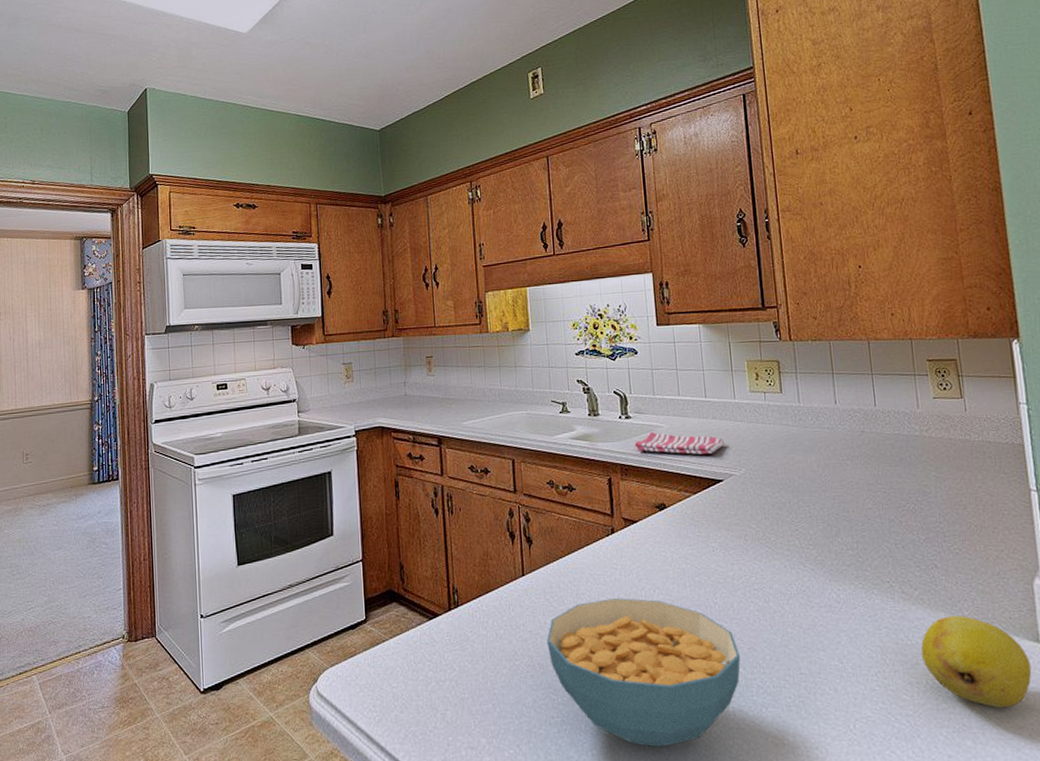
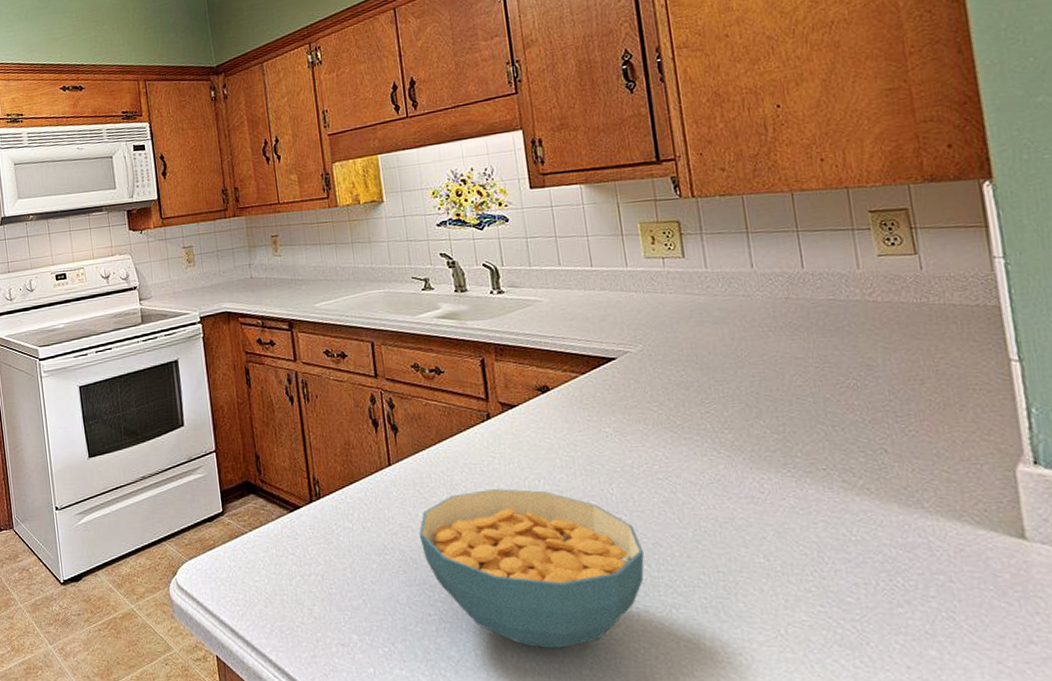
dish towel: present [635,431,725,455] -> none [509,306,617,331]
fruit: present [920,616,1032,708] -> none [868,508,1016,614]

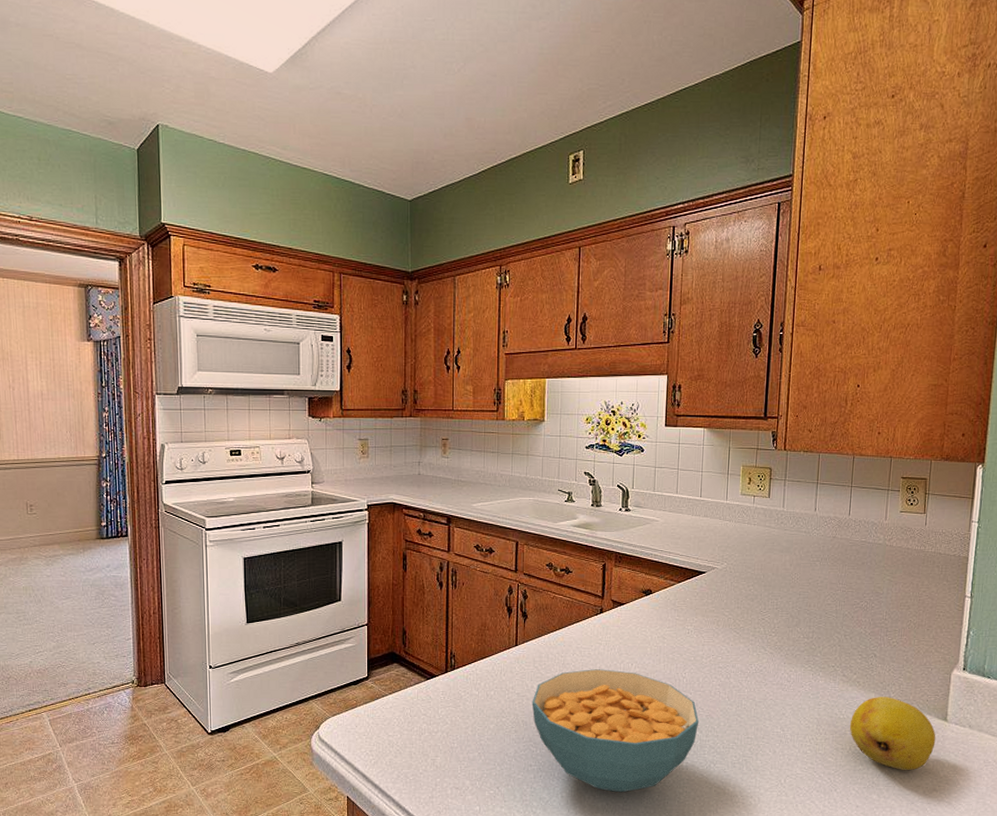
fruit: none [868,508,1016,614] -> present [849,697,936,771]

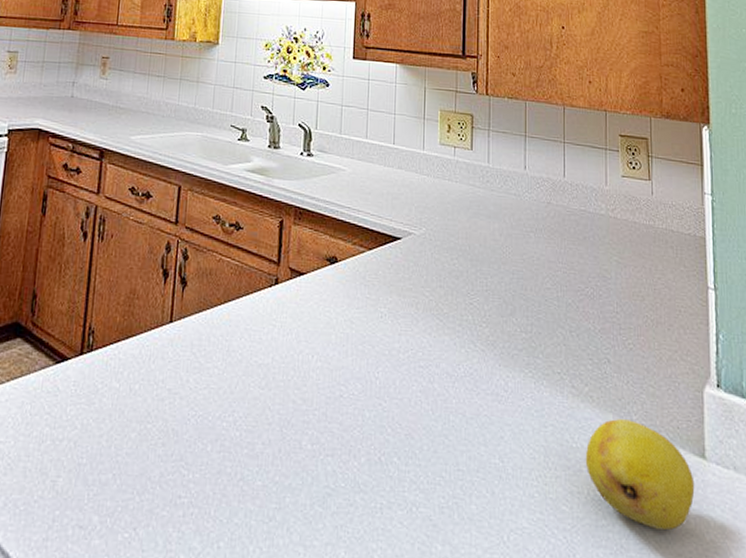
cereal bowl: present [532,669,699,793] -> none [185,360,397,545]

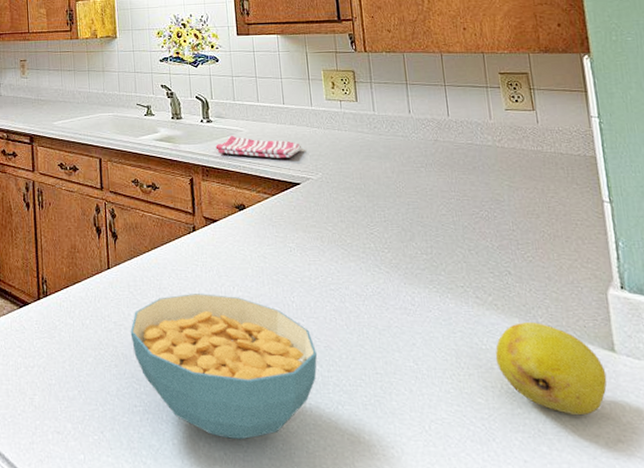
cereal bowl: none [185,360,397,545] -> present [130,294,318,440]
dish towel: none [313,173,408,207] -> present [215,135,302,158]

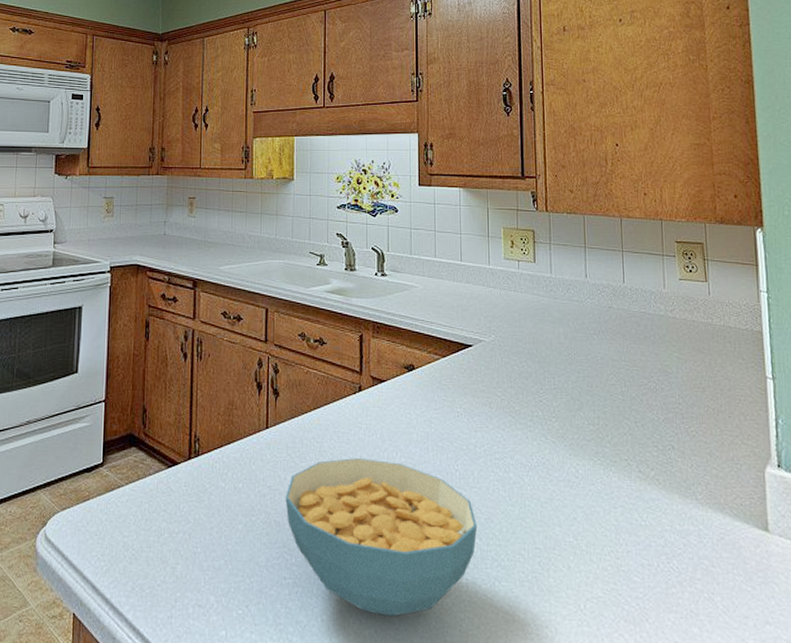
dish towel: present [215,135,302,158] -> none [388,290,477,318]
fruit: present [495,322,607,416] -> none [654,499,759,596]

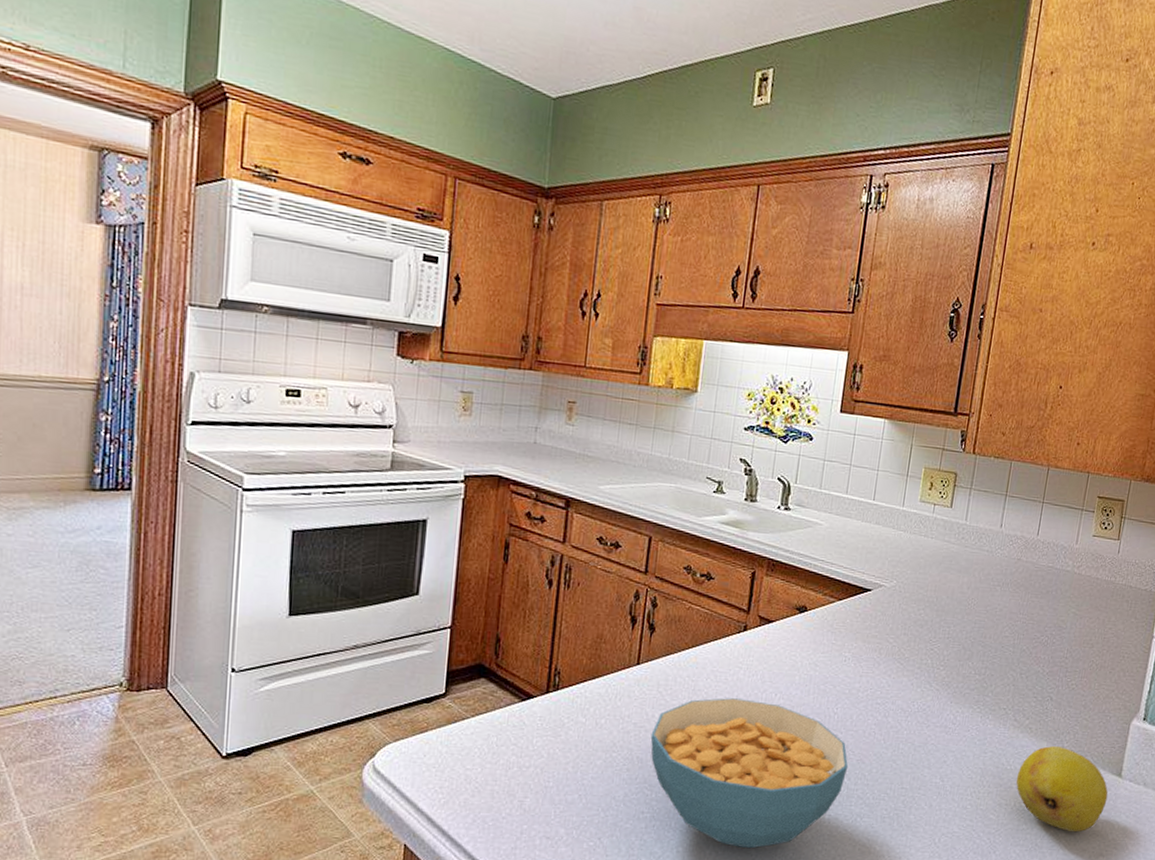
fruit: none [654,499,759,596] -> present [1016,746,1108,832]

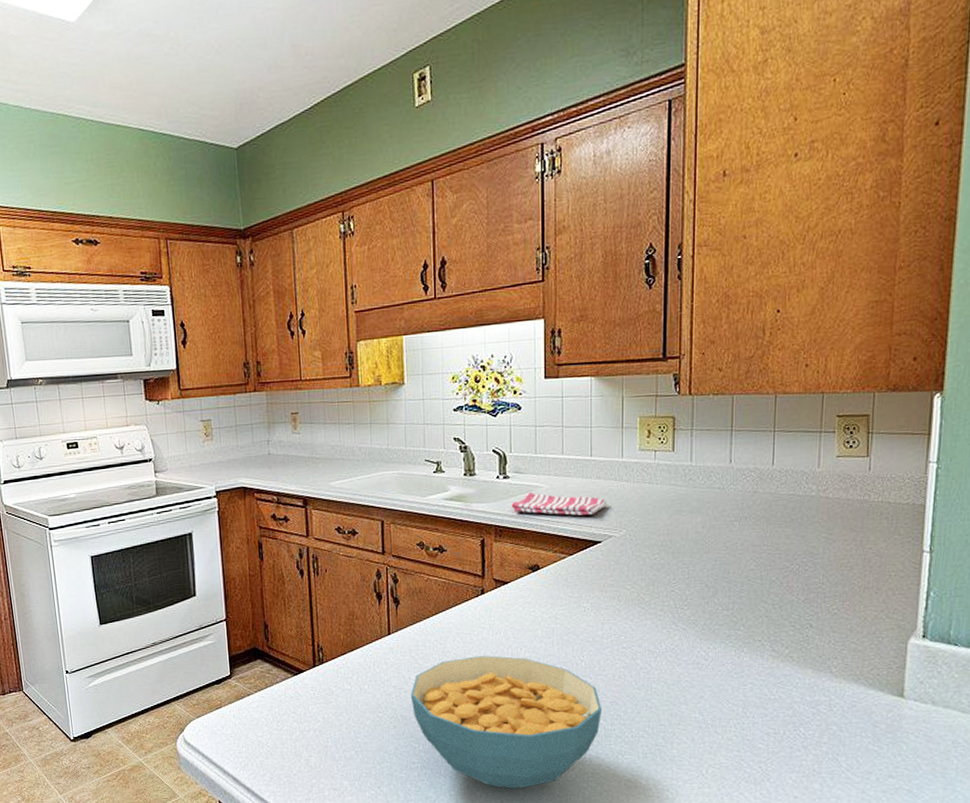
dish towel: none [788,527,883,561] -> present [511,491,607,516]
fruit: present [1016,746,1108,832] -> none [782,672,891,756]

